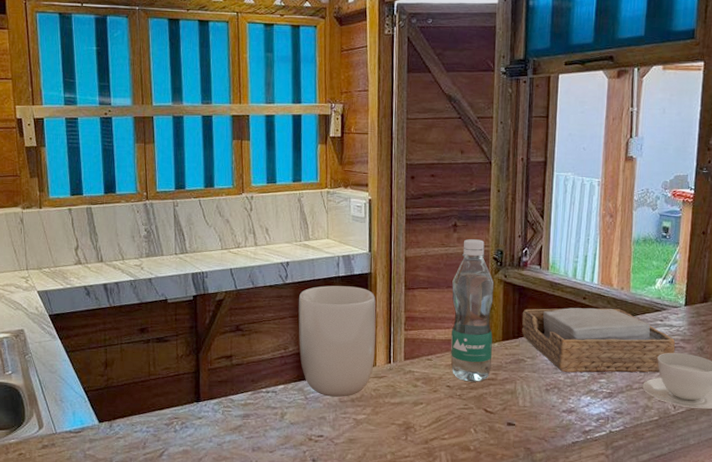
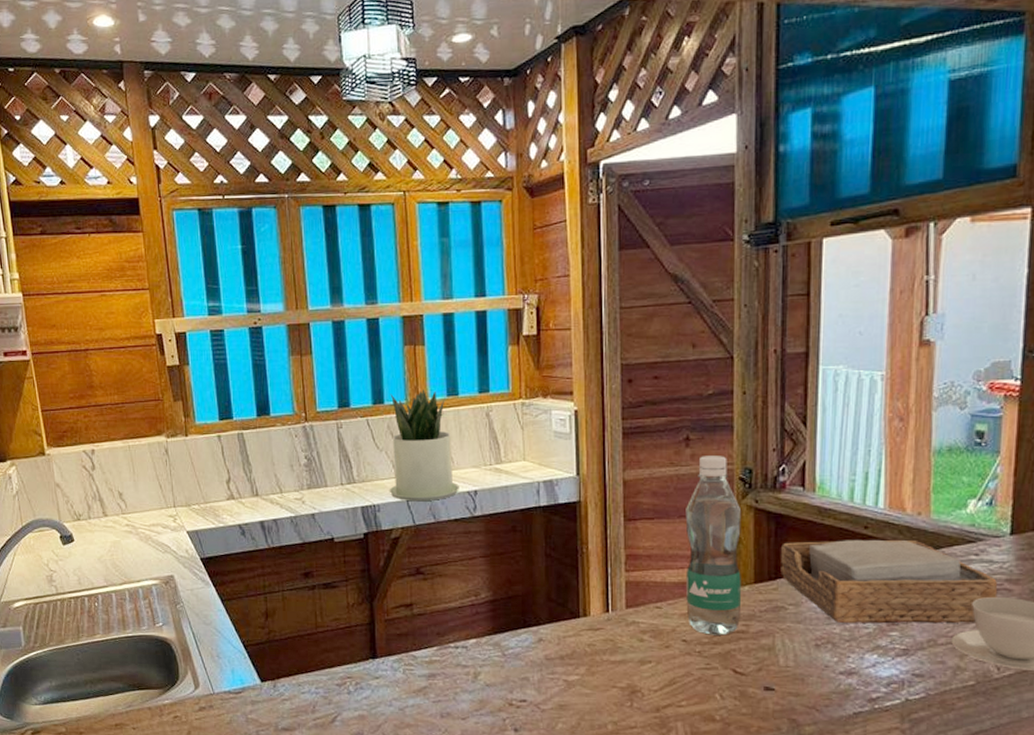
planter: none [215,177,275,270] -> present [389,389,461,502]
cup: present [298,286,377,397] -> none [490,518,589,654]

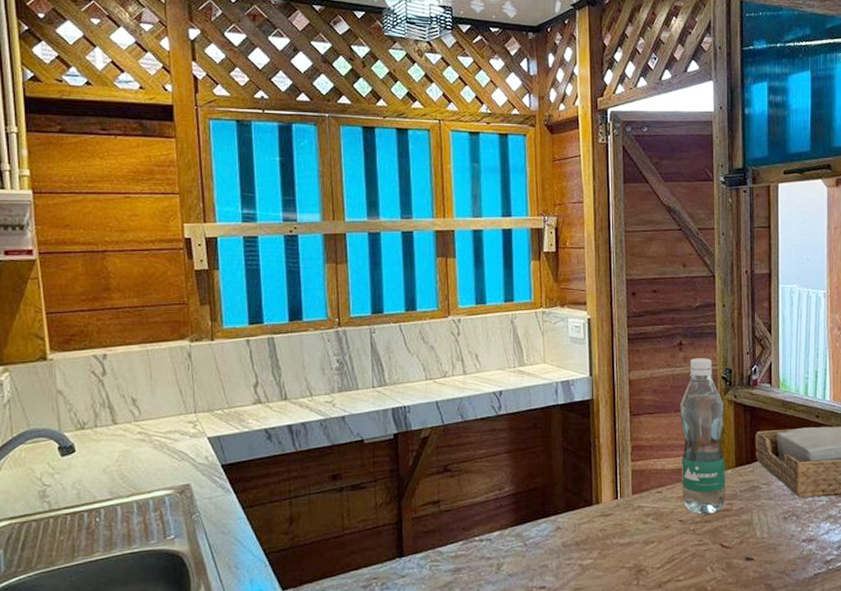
planter: present [389,389,461,502] -> none [419,298,487,402]

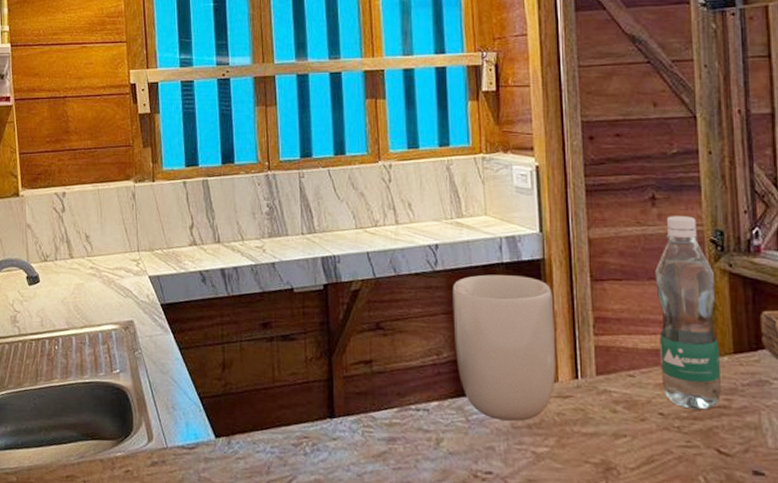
cup: none [513,415,601,541] -> present [451,274,557,422]

